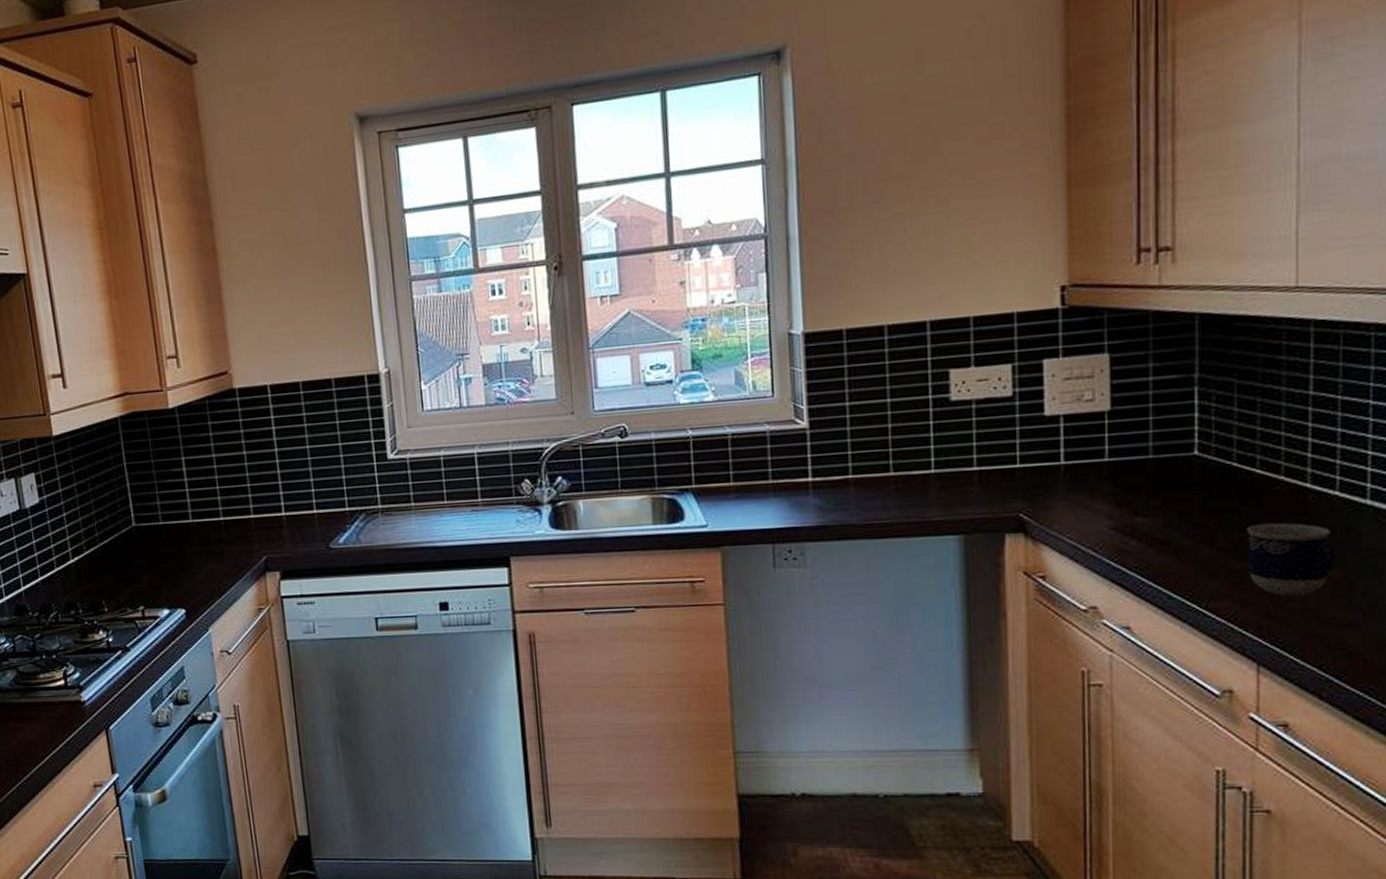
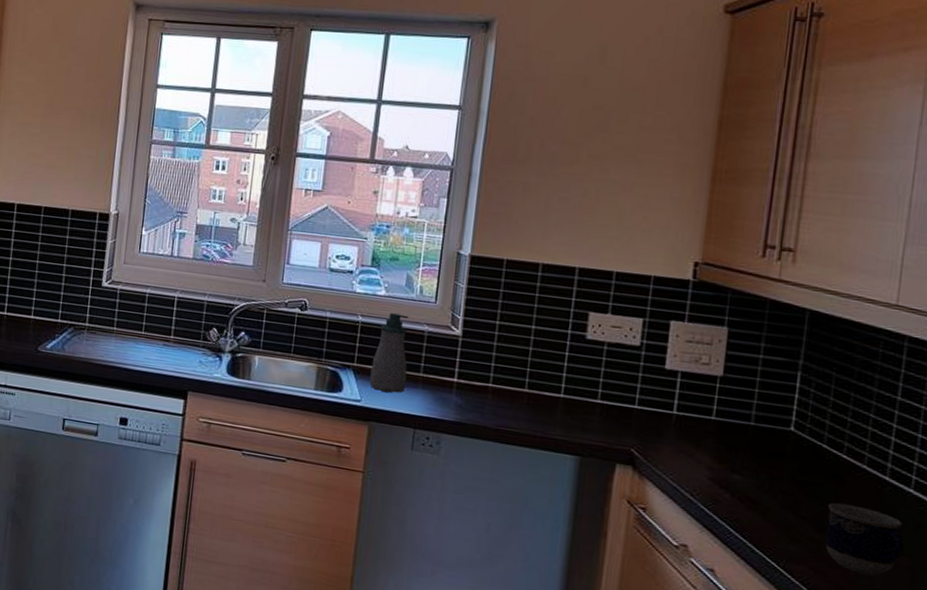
soap bottle: none [712,417,755,510] -> present [369,313,409,393]

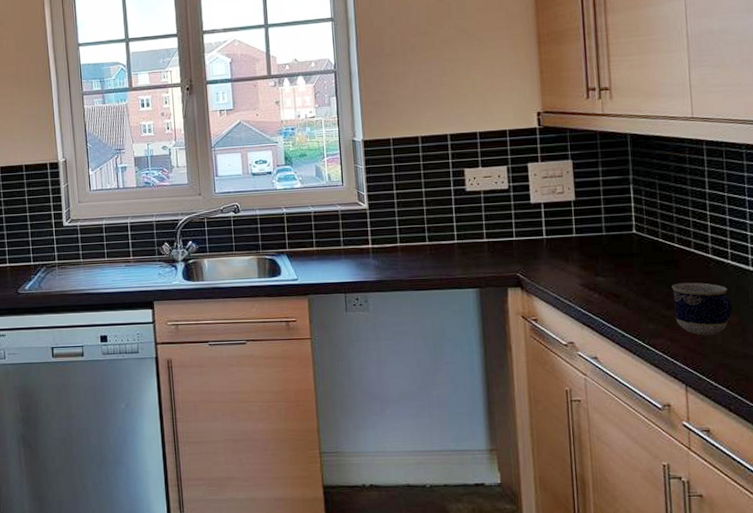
soap bottle: present [369,313,409,393] -> none [301,200,332,268]

